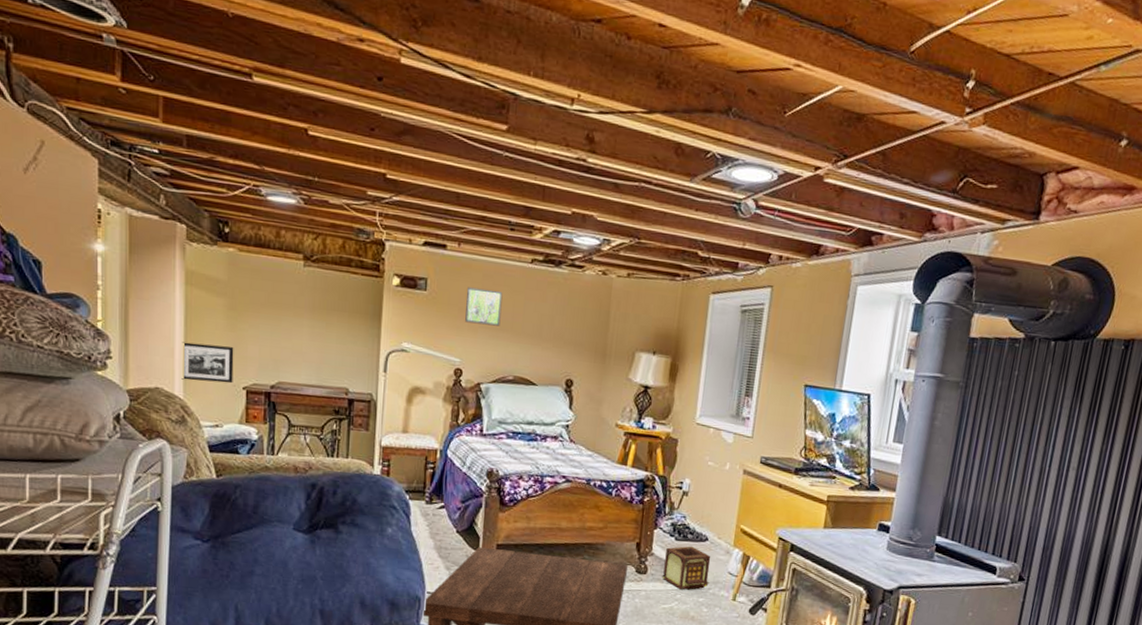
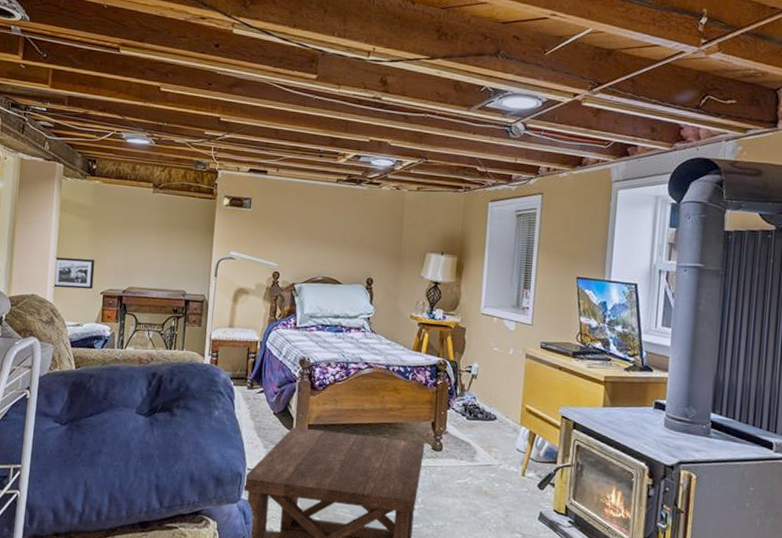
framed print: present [465,287,503,326] -> none [282,204,313,236]
lantern: present [663,546,711,590] -> none [457,424,500,466]

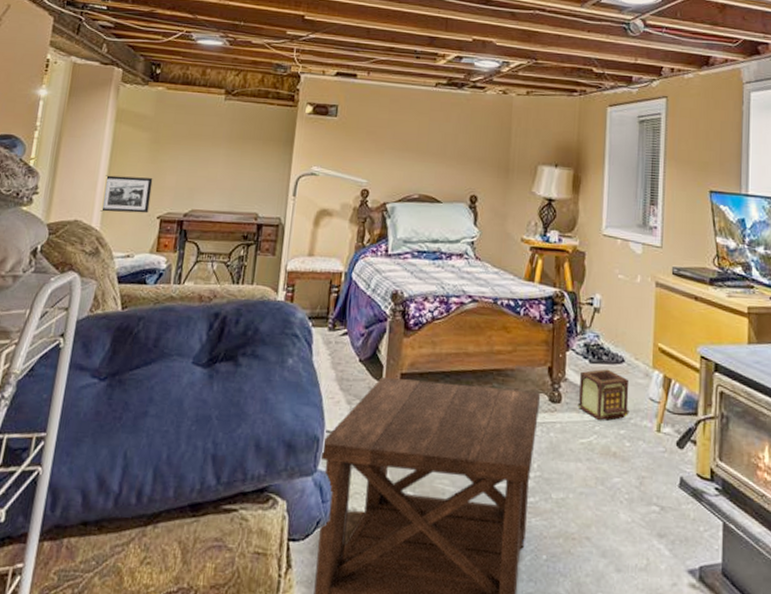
lantern: none [457,424,500,466] -> present [579,369,630,421]

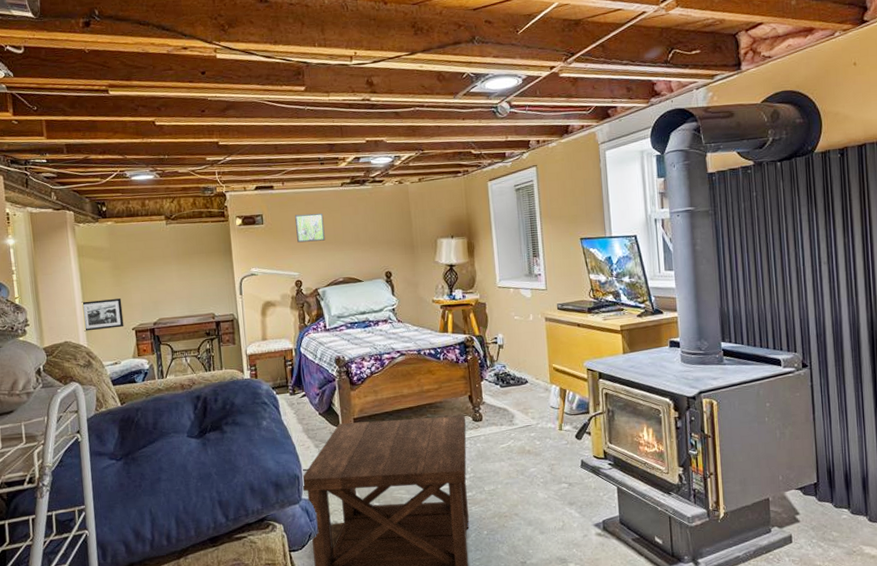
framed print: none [373,111,409,147] -> present [295,213,326,243]
lantern: present [579,369,630,421] -> none [495,390,536,430]

